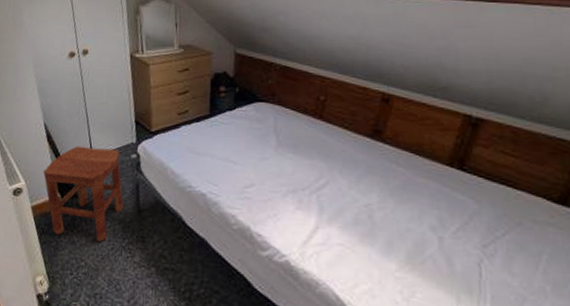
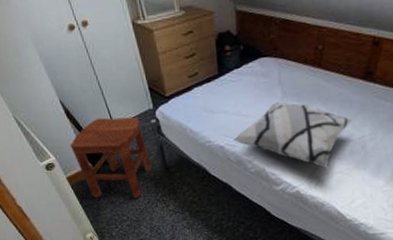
decorative pillow: none [217,151,358,238] -> present [233,102,353,169]

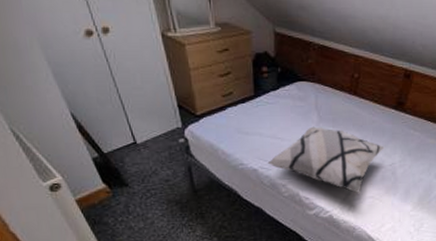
stool: present [70,117,152,199] -> none [82,134,178,224]

